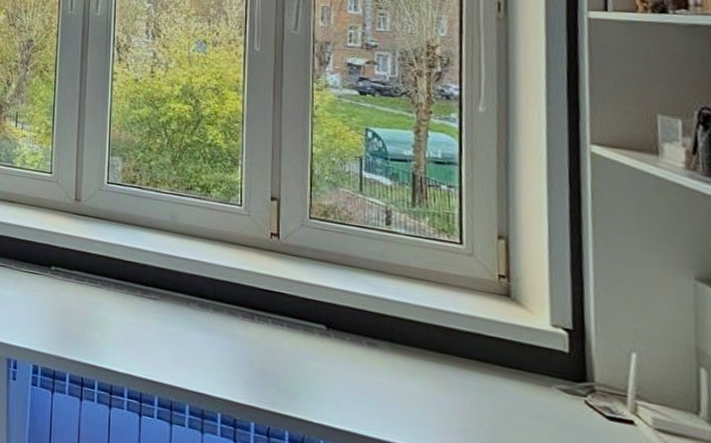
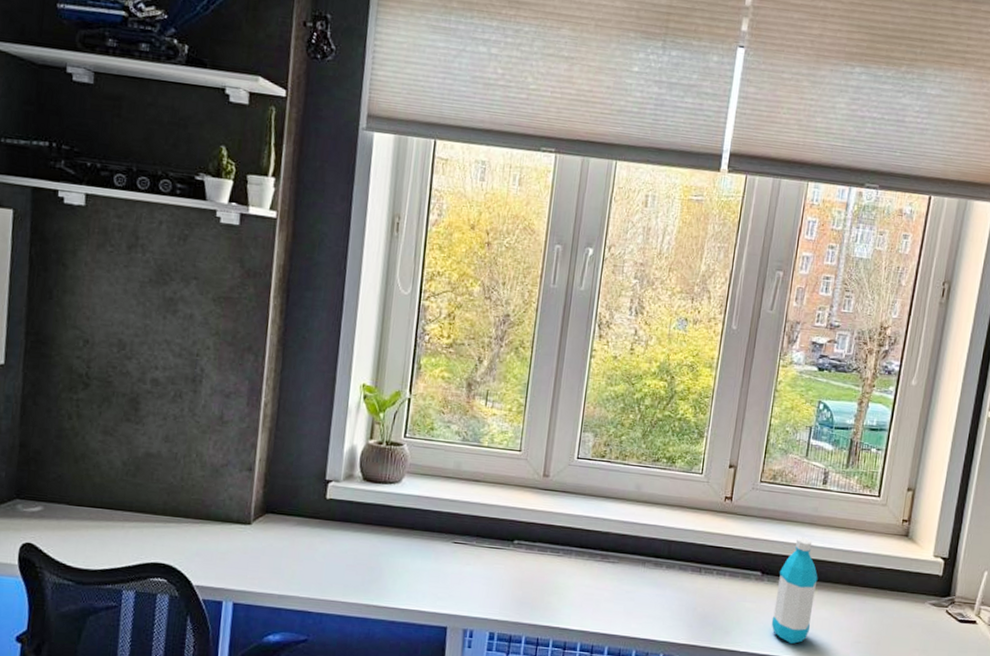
water bottle: none [347,286,399,422] -> present [771,537,818,645]

